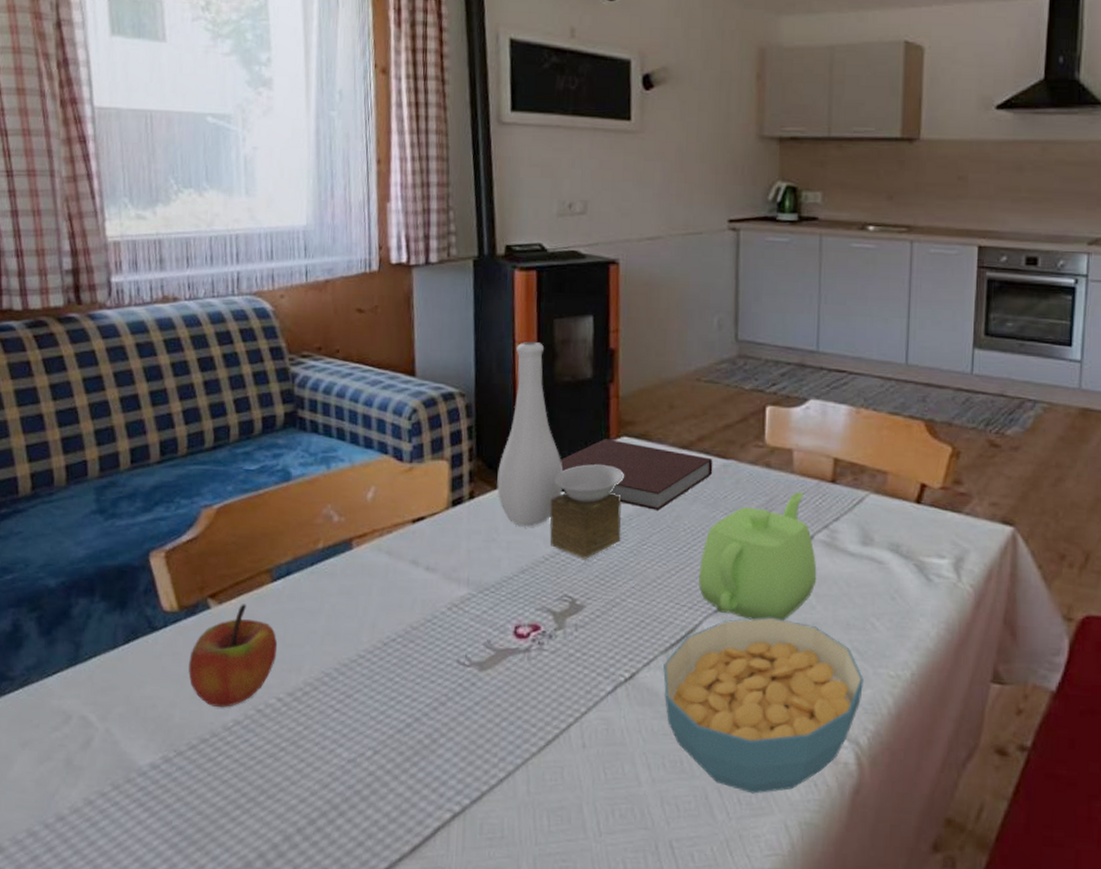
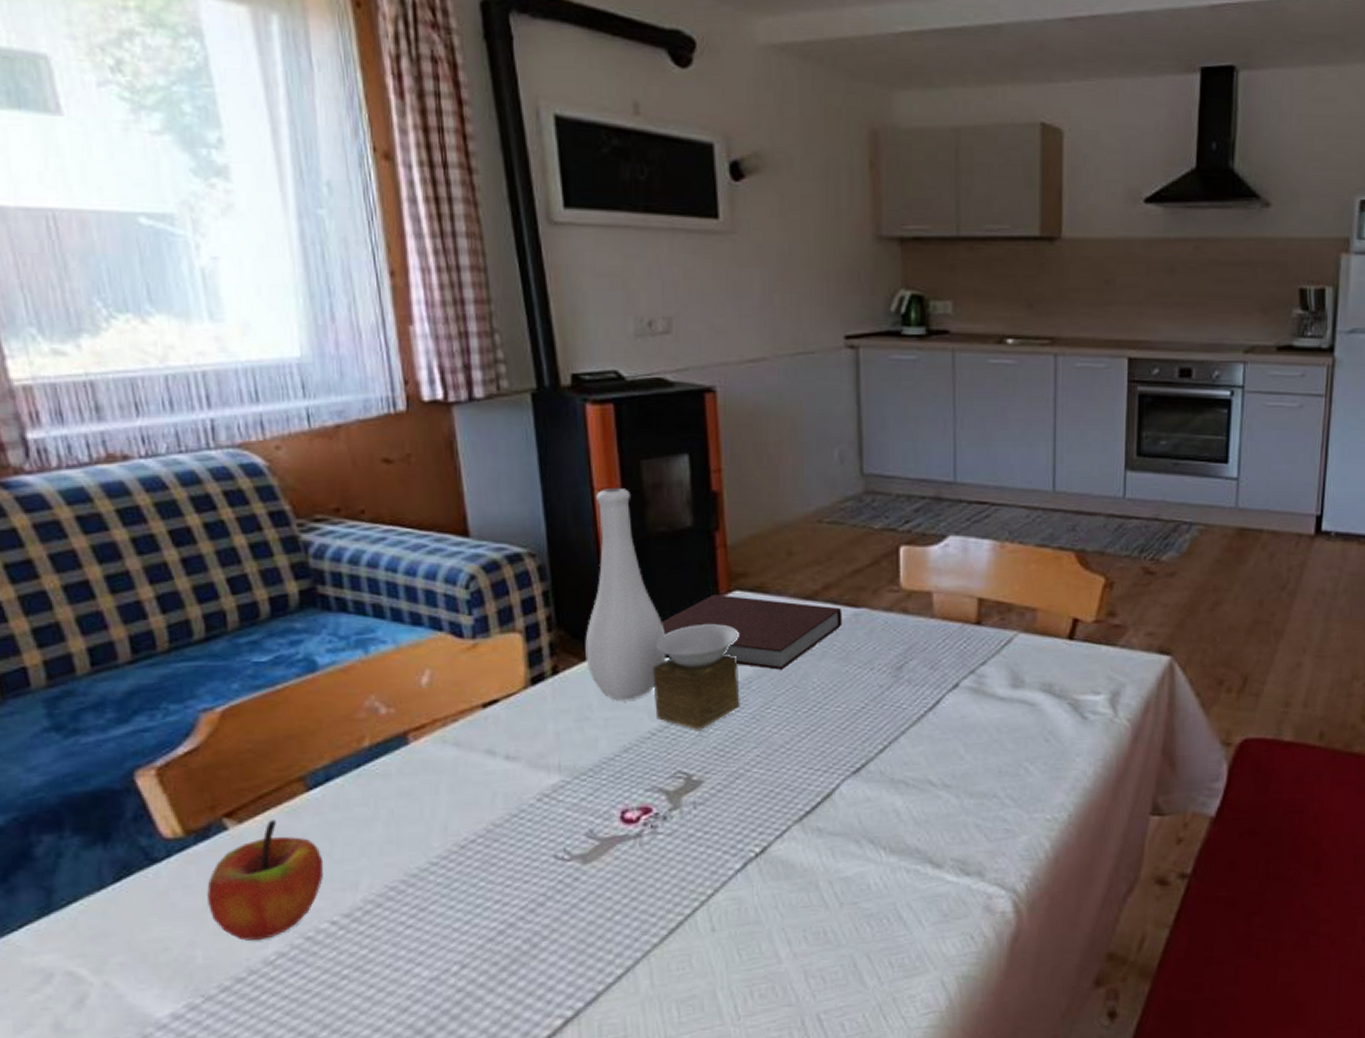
cereal bowl: present [663,617,864,794] -> none [799,772,1018,955]
teapot: present [699,491,817,621] -> none [833,637,964,778]

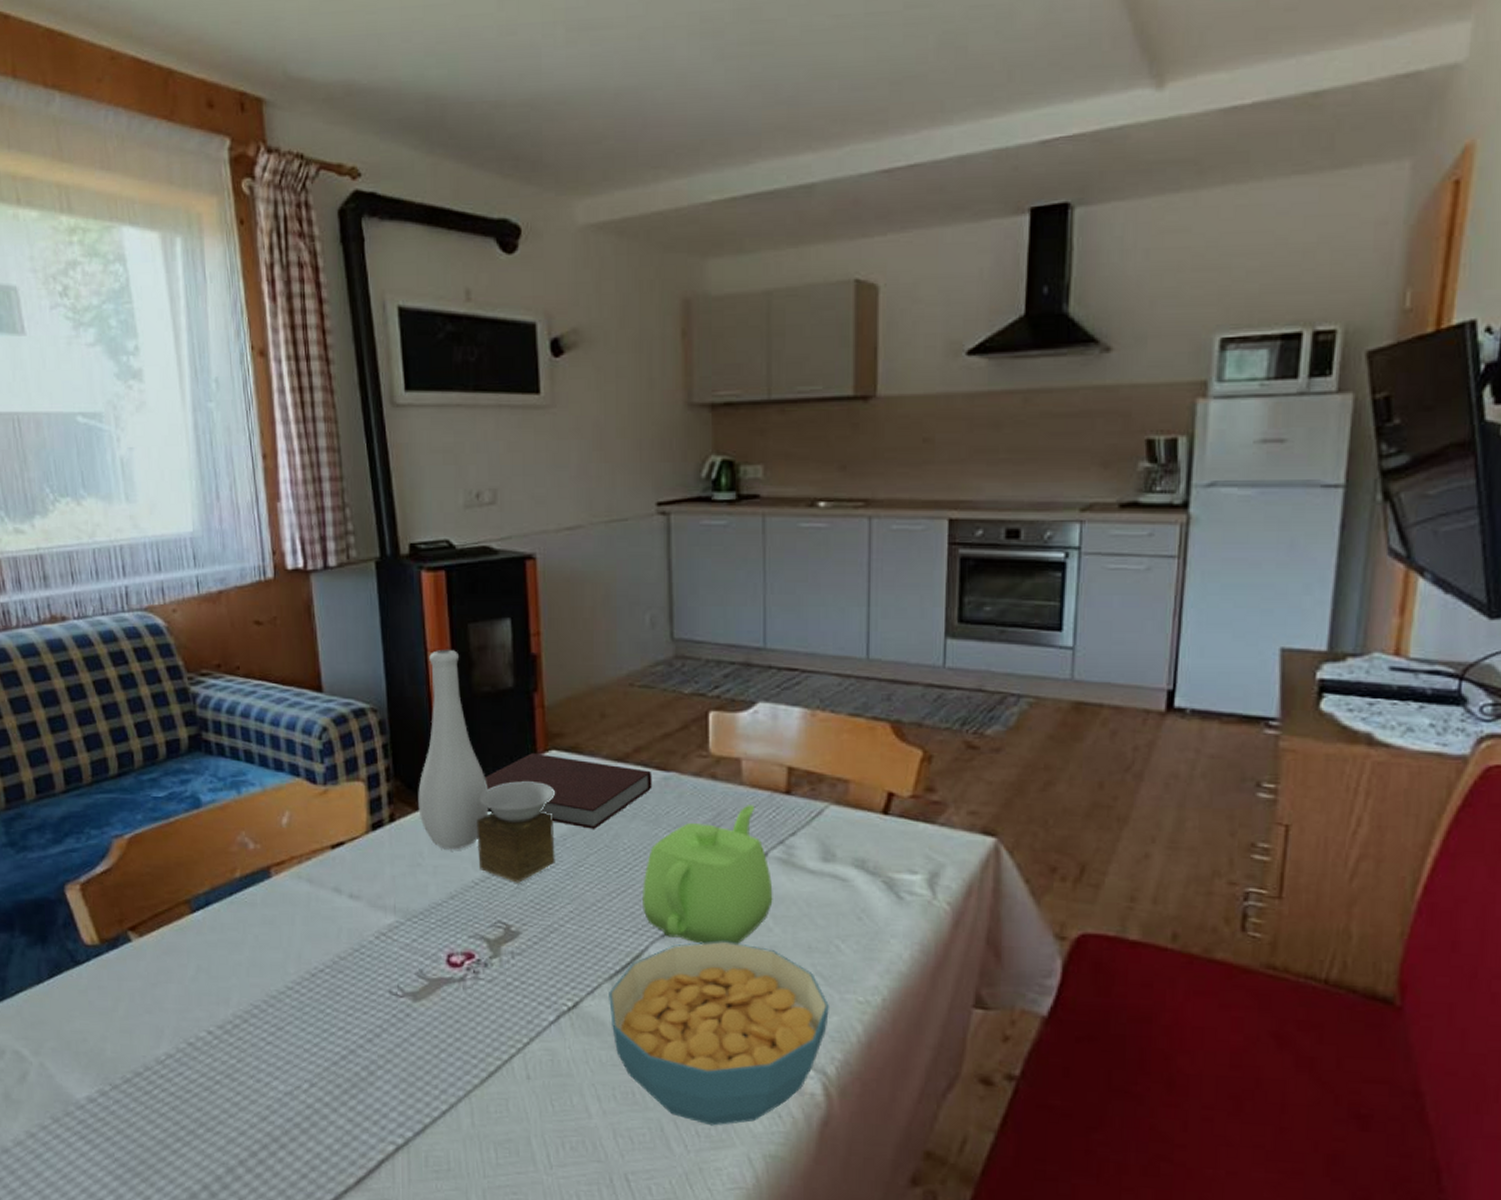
apple: present [207,820,324,941] -> none [115,936,203,1041]
cereal bowl: none [799,772,1018,955] -> present [609,941,829,1126]
teapot: none [833,637,964,778] -> present [643,805,773,944]

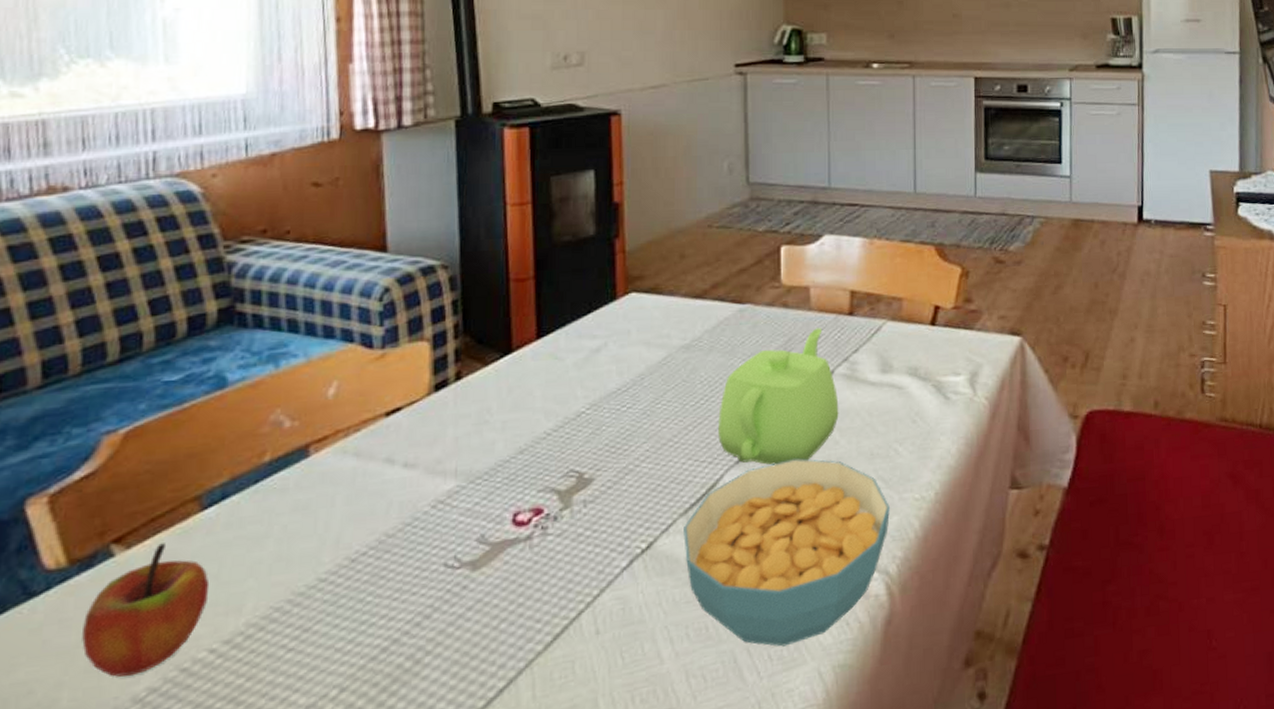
apple: none [115,936,203,1041] -> present [82,543,210,677]
vase: present [418,650,555,883] -> none [488,203,633,428]
notebook: present [484,753,652,829] -> none [561,297,729,366]

